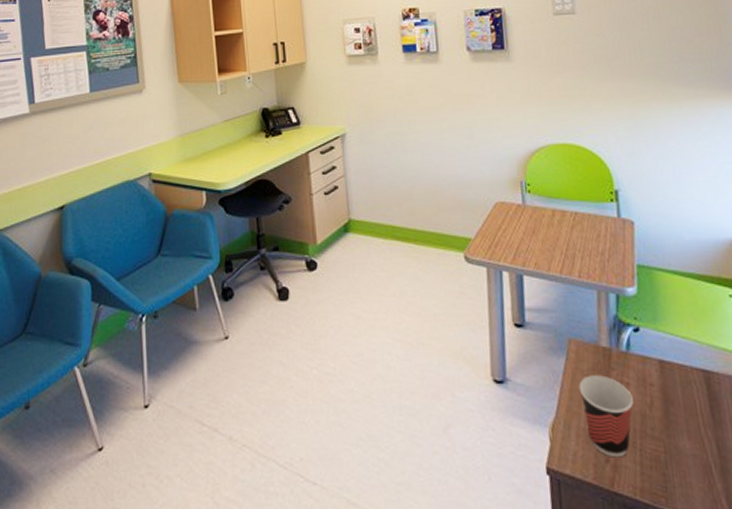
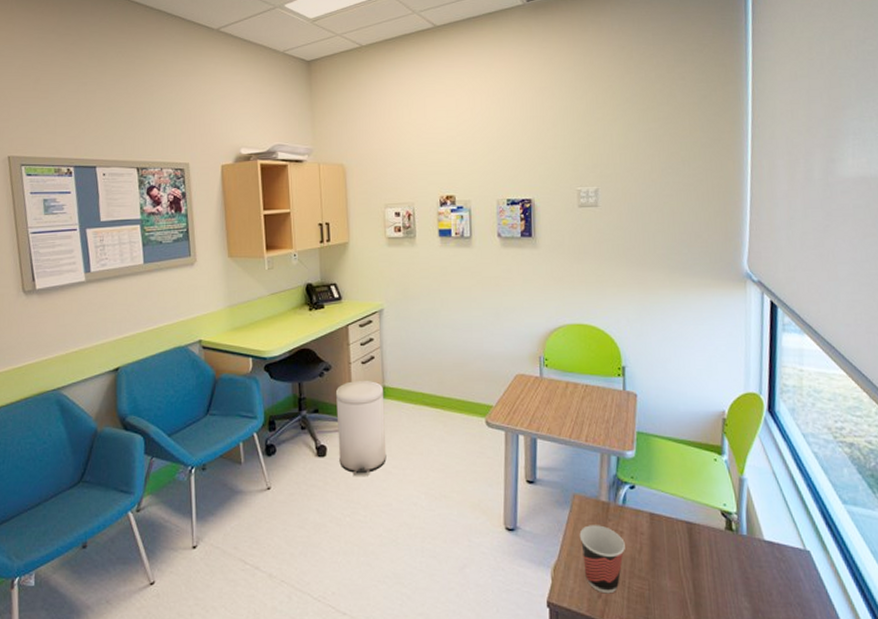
pedal bin: none [298,212,356,323] -> present [336,380,387,477]

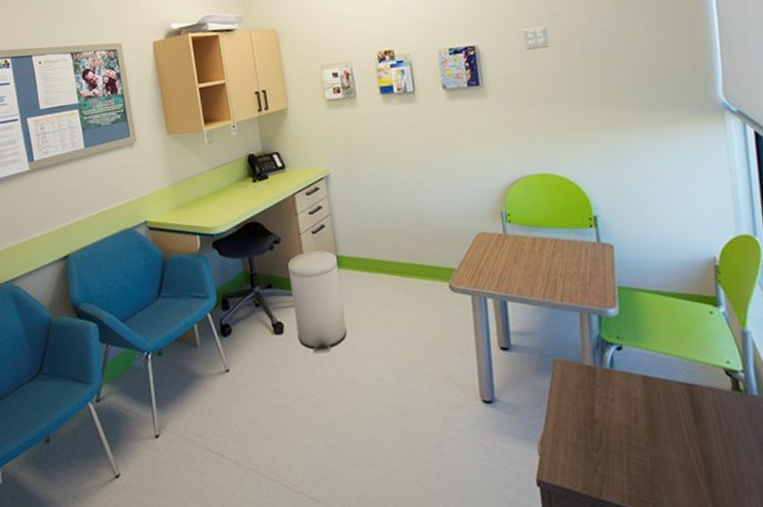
cup: present [579,525,625,594] -> none [565,392,619,469]

